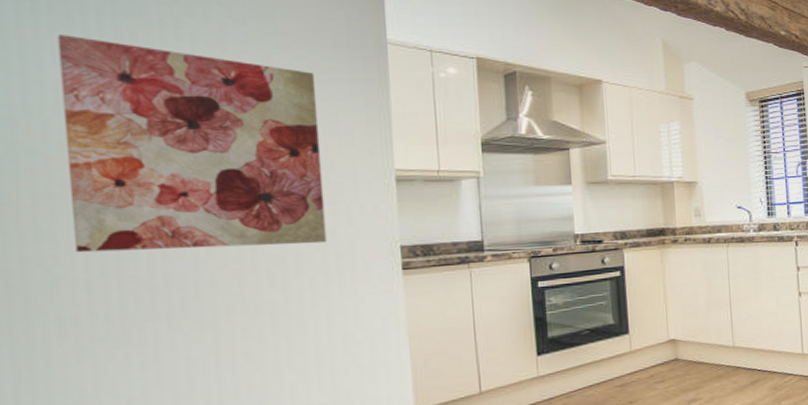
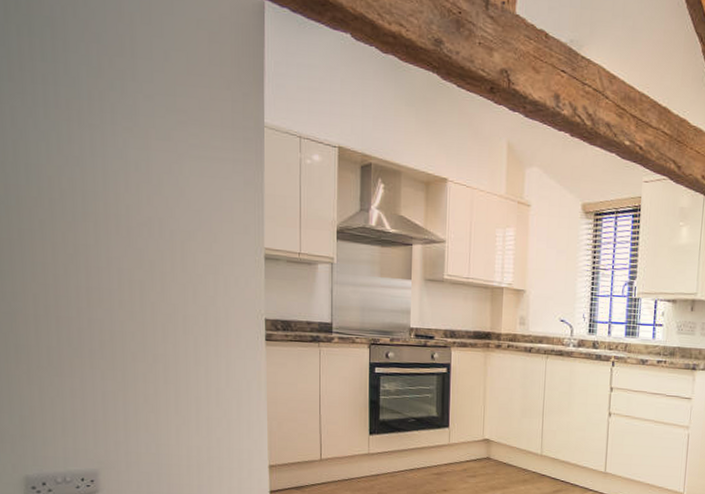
wall art: present [57,35,327,253] -> none [15,100,208,308]

